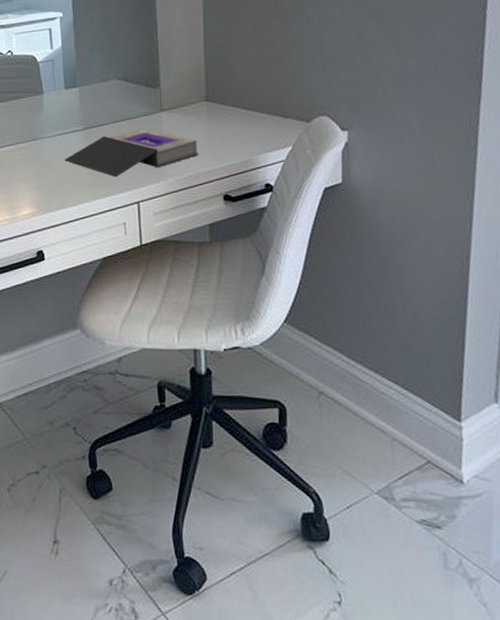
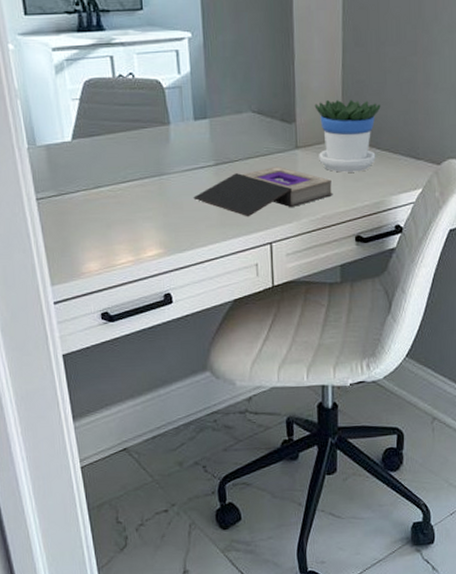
flowerpot: none [178,63,244,133] -> present [314,100,381,173]

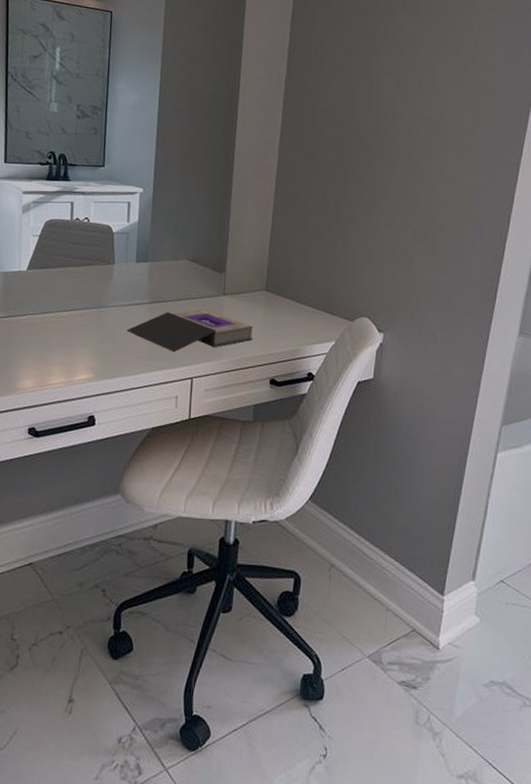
flowerpot: present [314,100,381,173] -> none [243,256,303,321]

